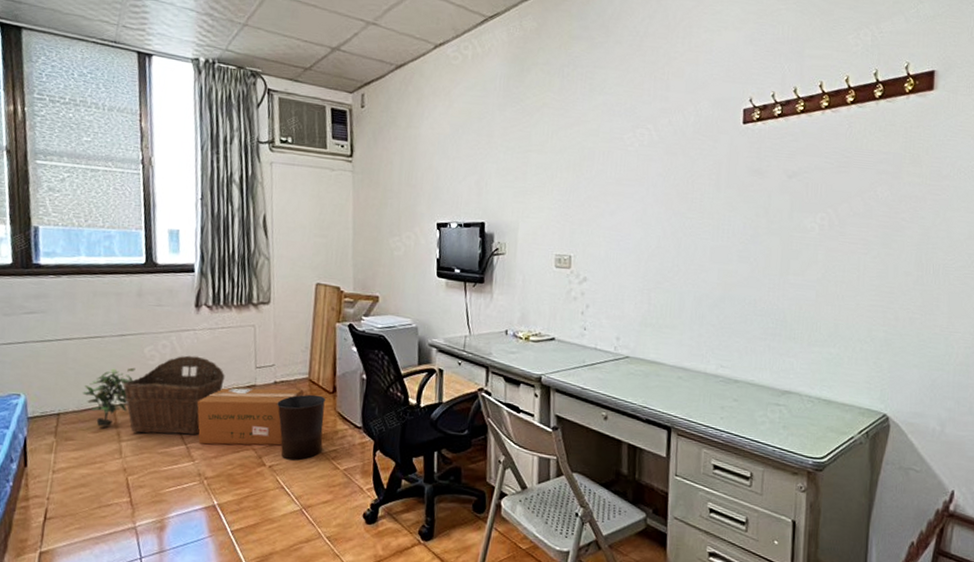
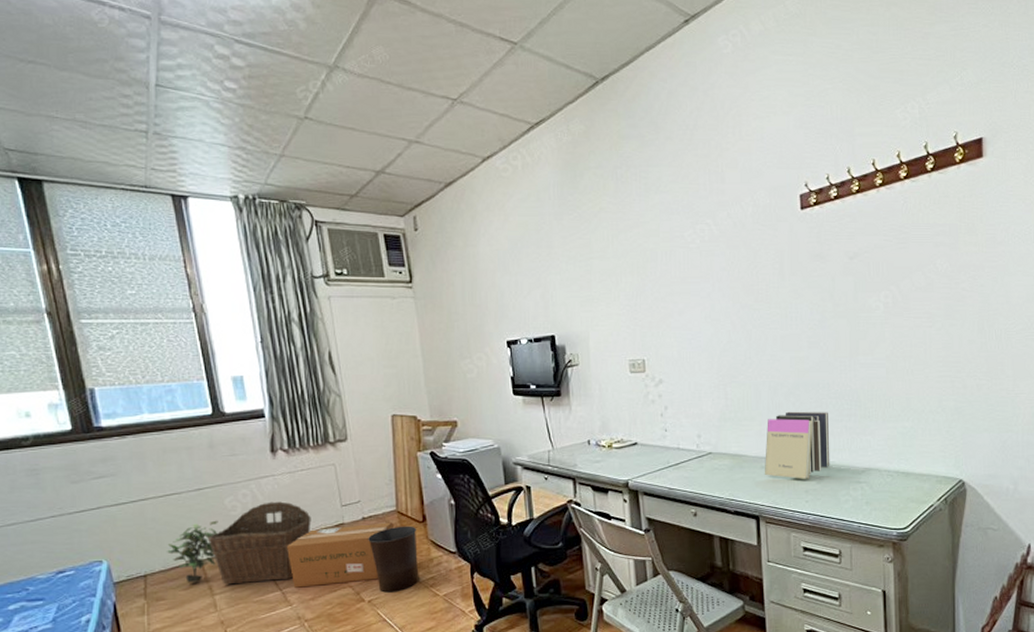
books: none [680,323,752,395] -> present [764,411,830,479]

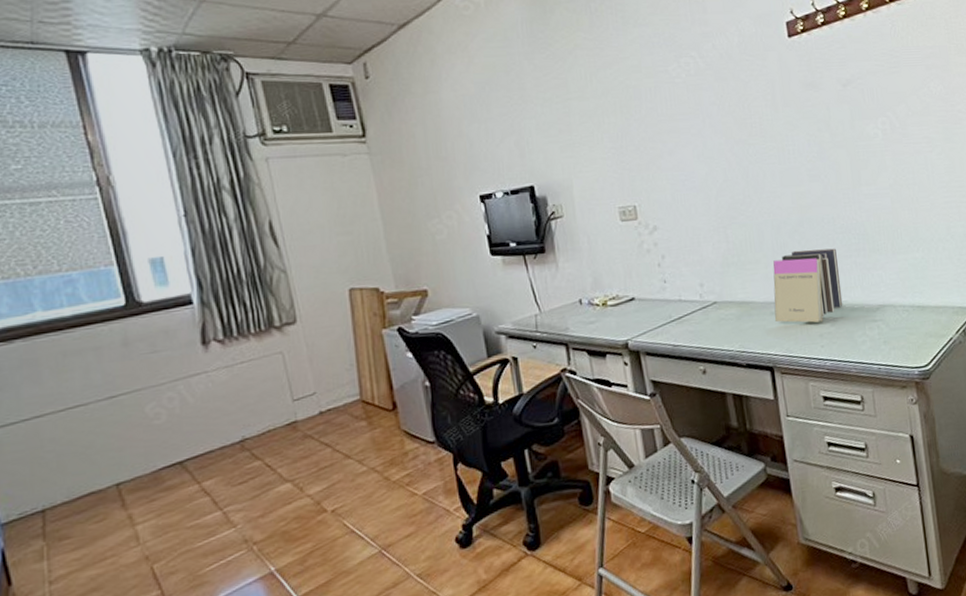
potted plant: present [167,520,218,583] -> none [72,432,138,515]
wicker basket: present [207,501,311,585] -> none [124,402,256,511]
box: present [287,522,393,588] -> none [227,414,358,505]
waste bin: present [368,526,419,593] -> none [328,416,393,498]

